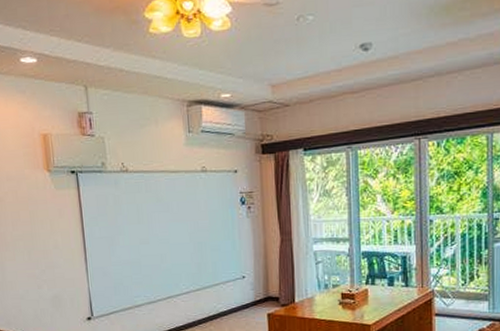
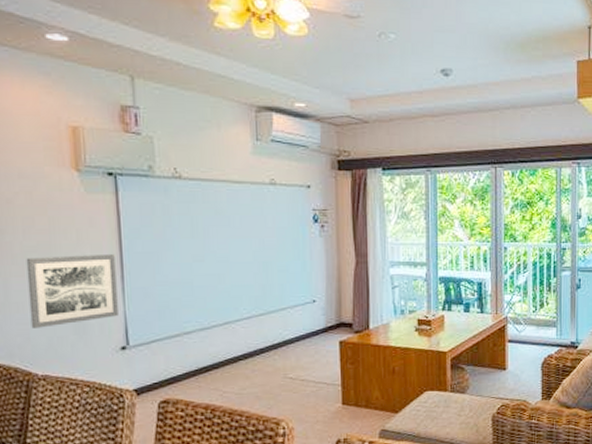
wall art: none [15,239,84,302] -> present [26,253,118,328]

